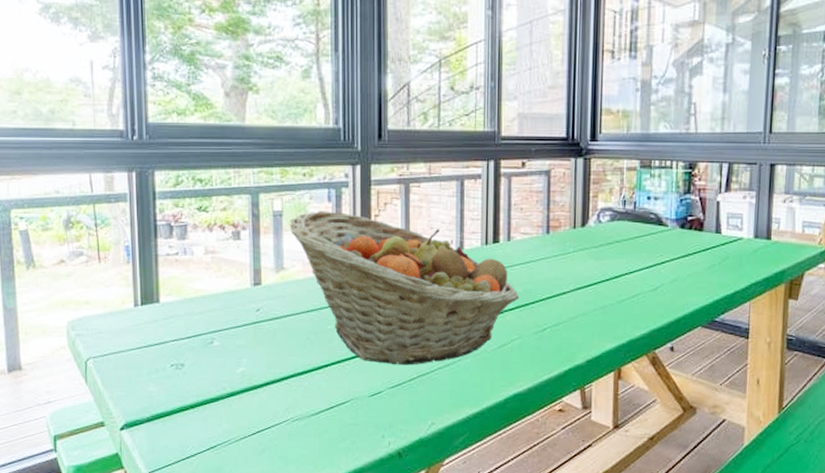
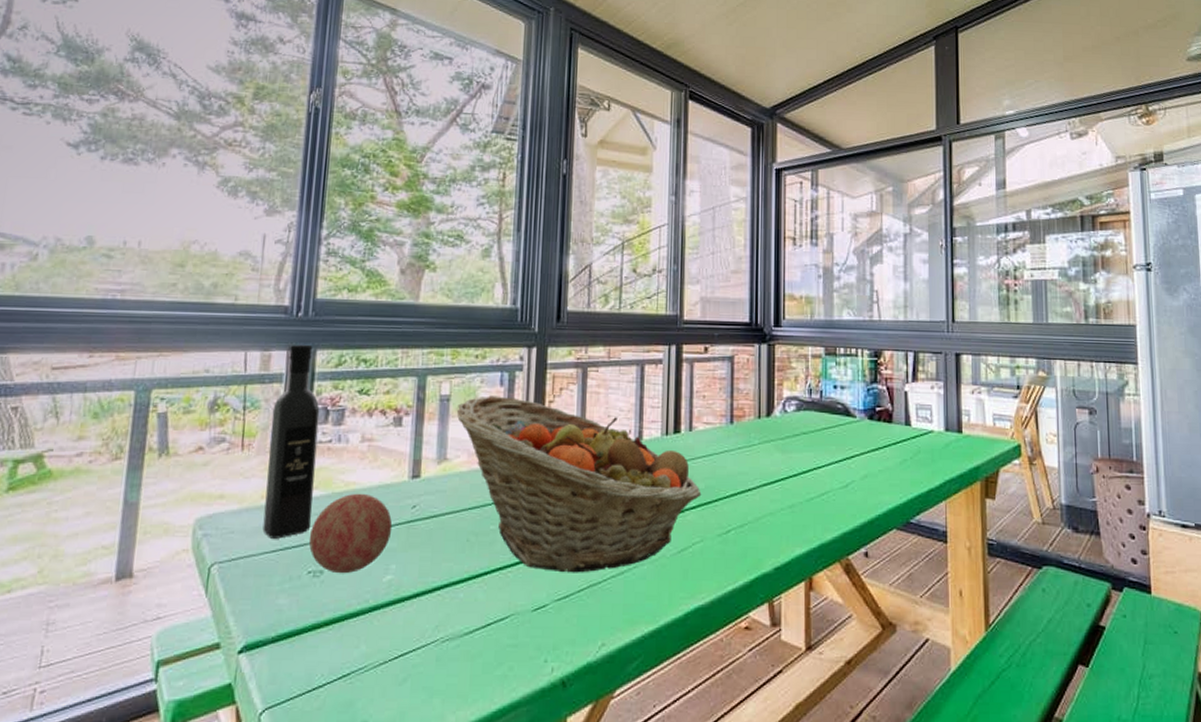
wine bottle: none [121,167,169,338] -> present [262,345,320,539]
decorative ball: none [168,298,241,367] -> present [309,493,393,574]

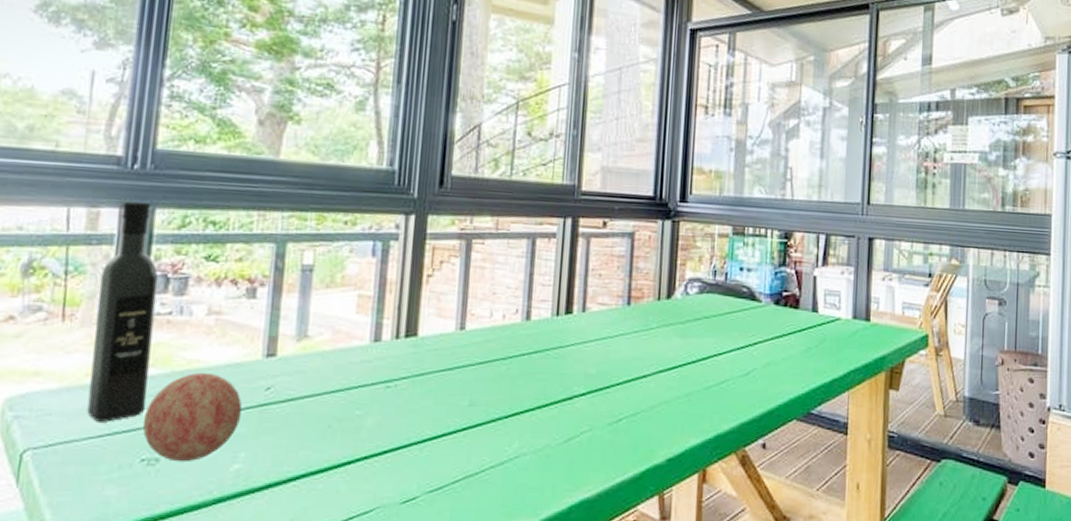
fruit basket: present [457,396,702,573] -> none [321,267,593,463]

